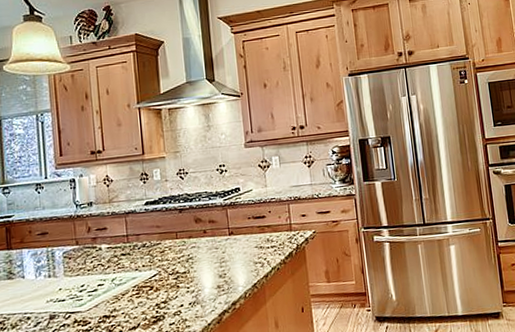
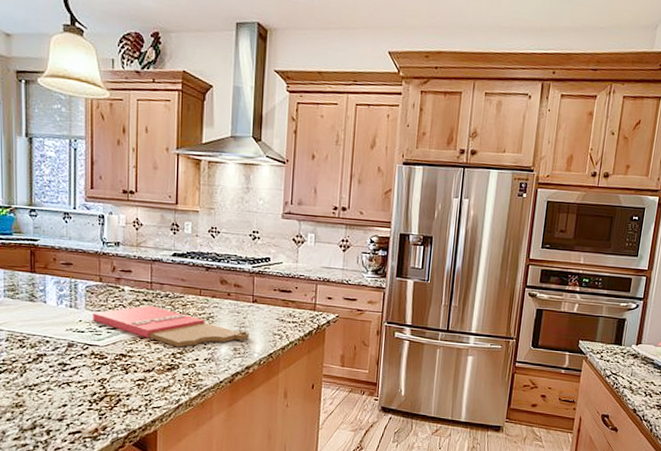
cutting board: none [72,258,231,297] -> present [93,305,250,348]

